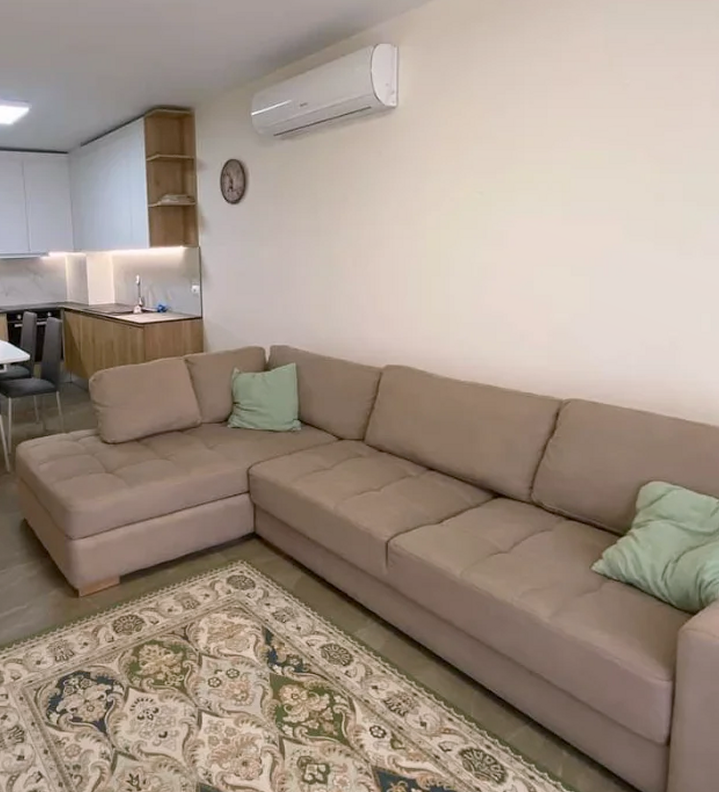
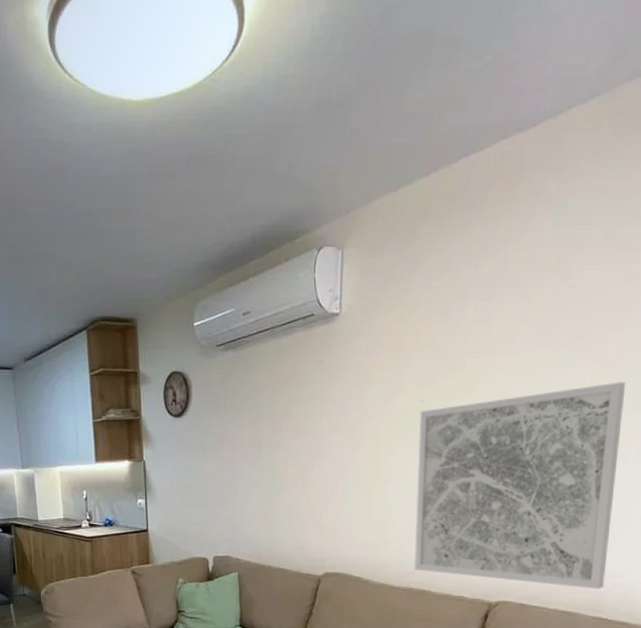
wall art: none [480,178,686,388] -> present [414,382,626,589]

